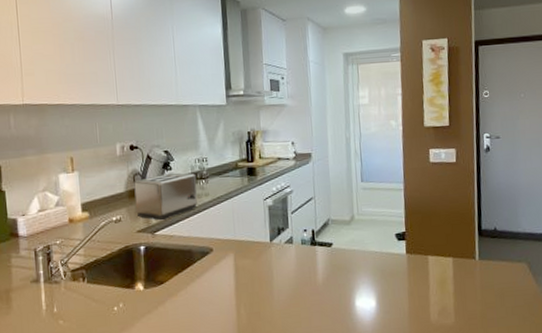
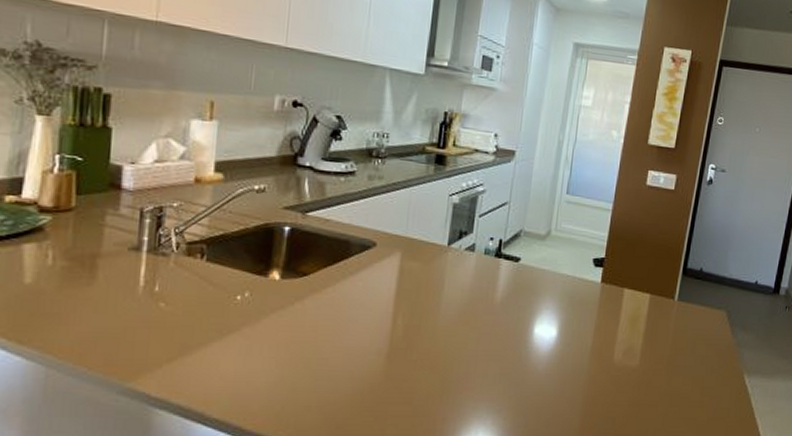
toaster: present [134,172,197,220] -> none [286,143,372,199]

